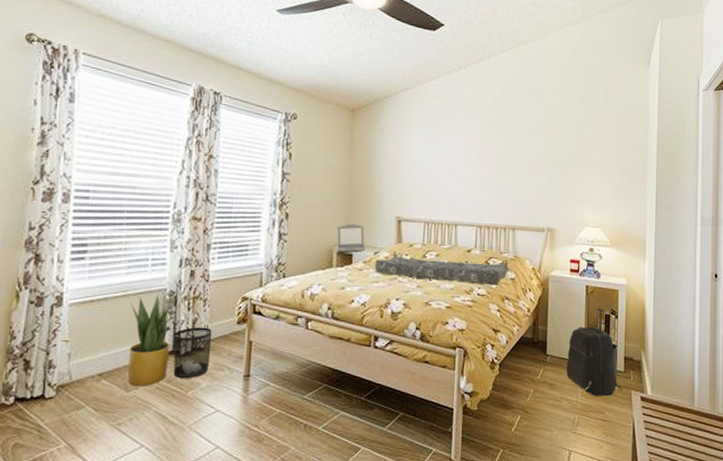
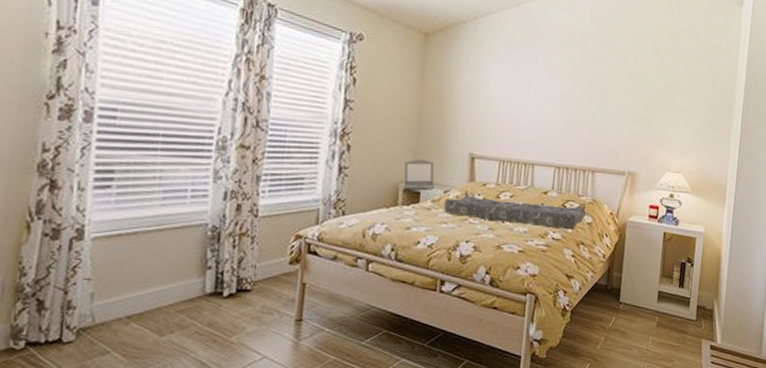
planter: present [127,295,174,386] -> none [161,230,217,330]
waste bin: present [173,327,212,379] -> none [215,266,261,323]
rolling backpack: present [566,308,623,397] -> none [638,256,693,345]

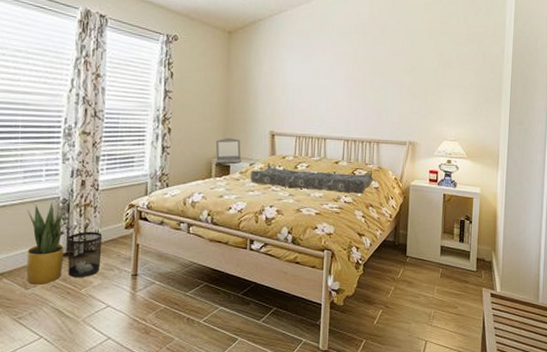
planter: none [161,230,217,330] -> present [26,203,67,284]
waste bin: none [215,266,261,323] -> present [67,231,103,278]

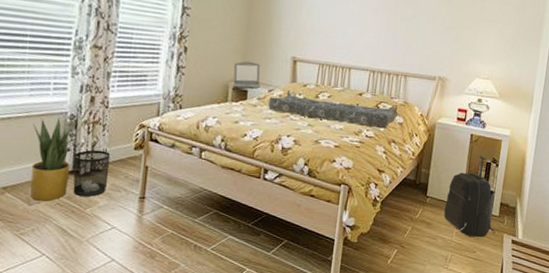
rolling backpack: none [424,214,475,293] -> present [444,156,496,238]

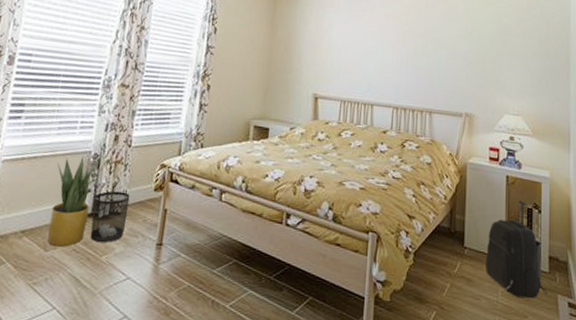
laptop: present [233,61,260,89] -> none [254,98,282,127]
seat cushion: present [268,91,401,129] -> none [290,129,428,170]

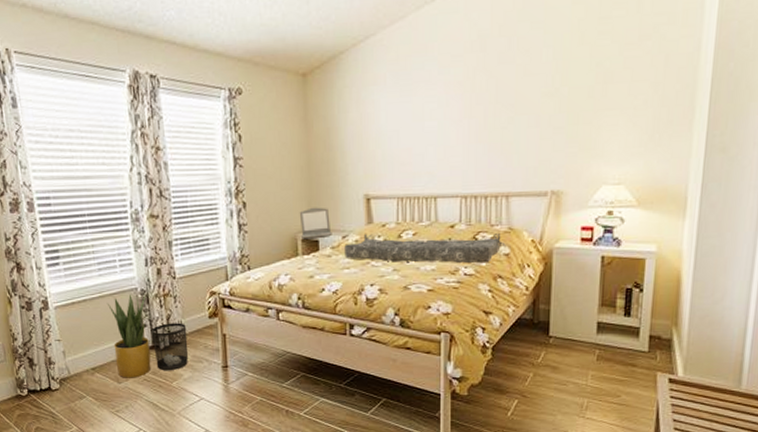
laptop: none [254,98,282,127] -> present [299,207,332,240]
seat cushion: none [290,129,428,170] -> present [344,232,506,264]
rolling backpack: present [486,200,548,299] -> none [574,281,645,379]

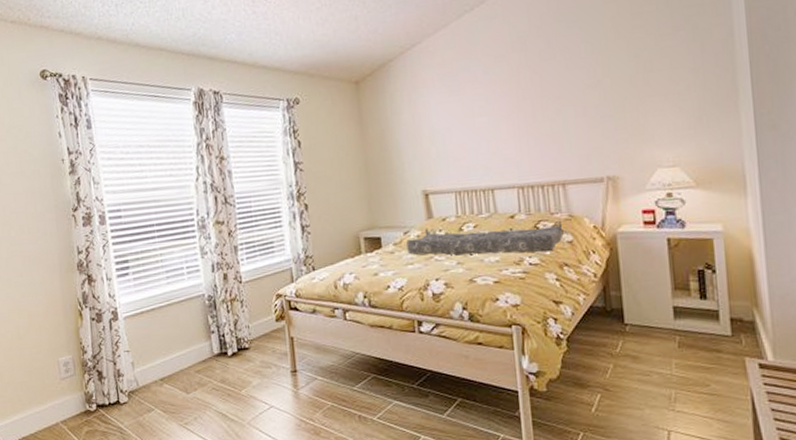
planter: present [106,294,152,378] -> none [174,301,220,388]
waste bin: present [152,322,188,371] -> none [219,327,257,379]
laptop: present [299,207,332,240] -> none [360,205,394,238]

